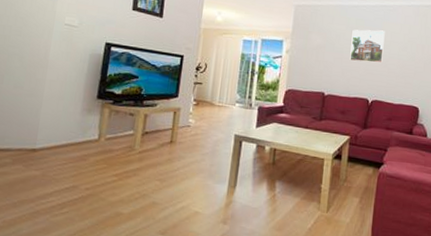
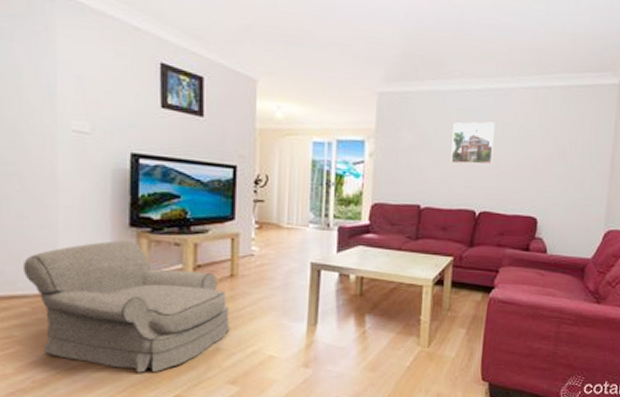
armchair: none [11,109,167,220] -> present [22,241,231,373]

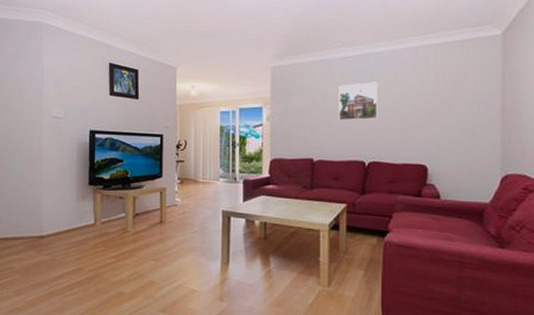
armchair: present [22,241,231,373] -> none [20,196,161,299]

